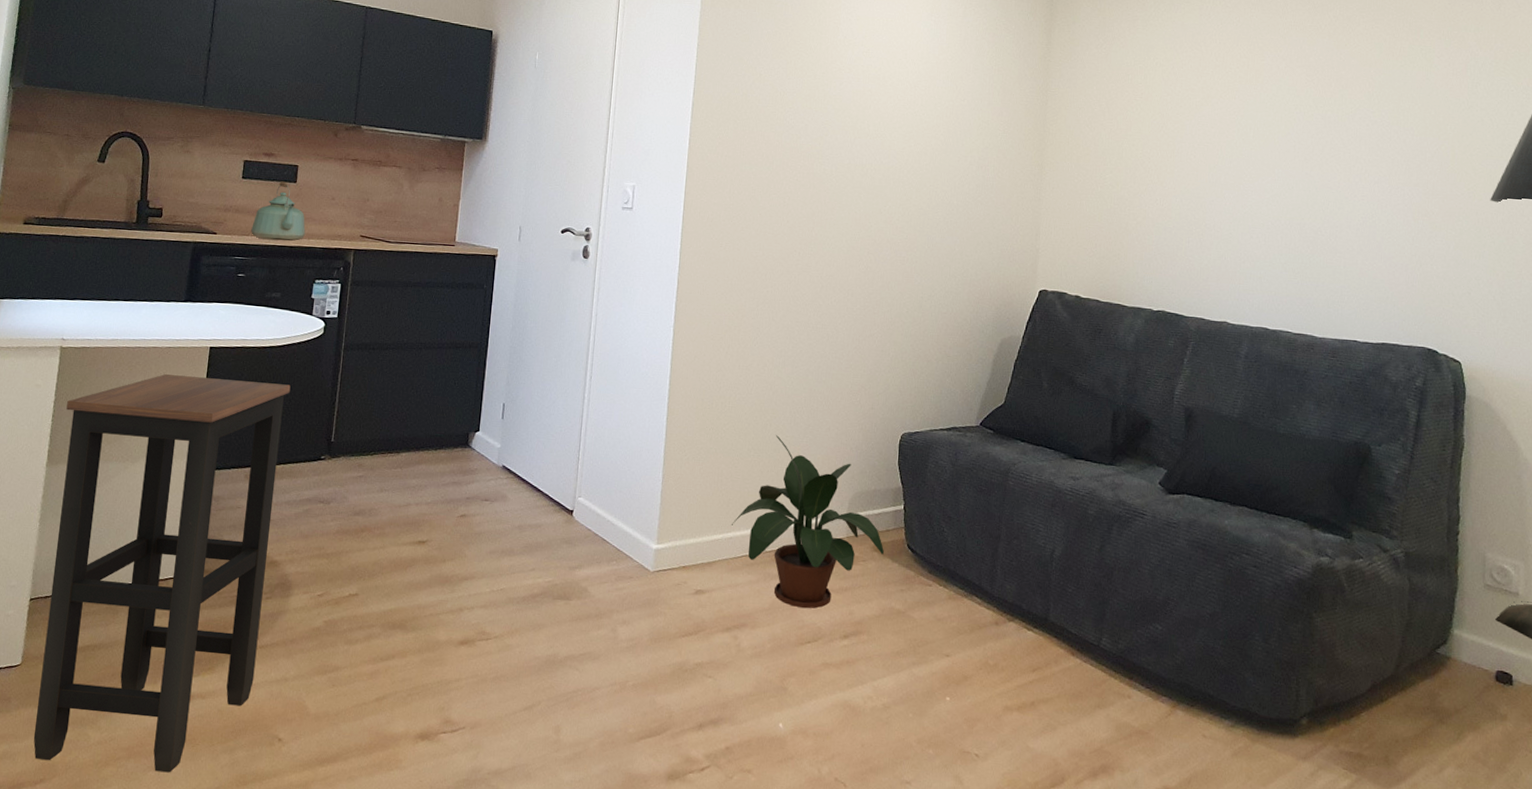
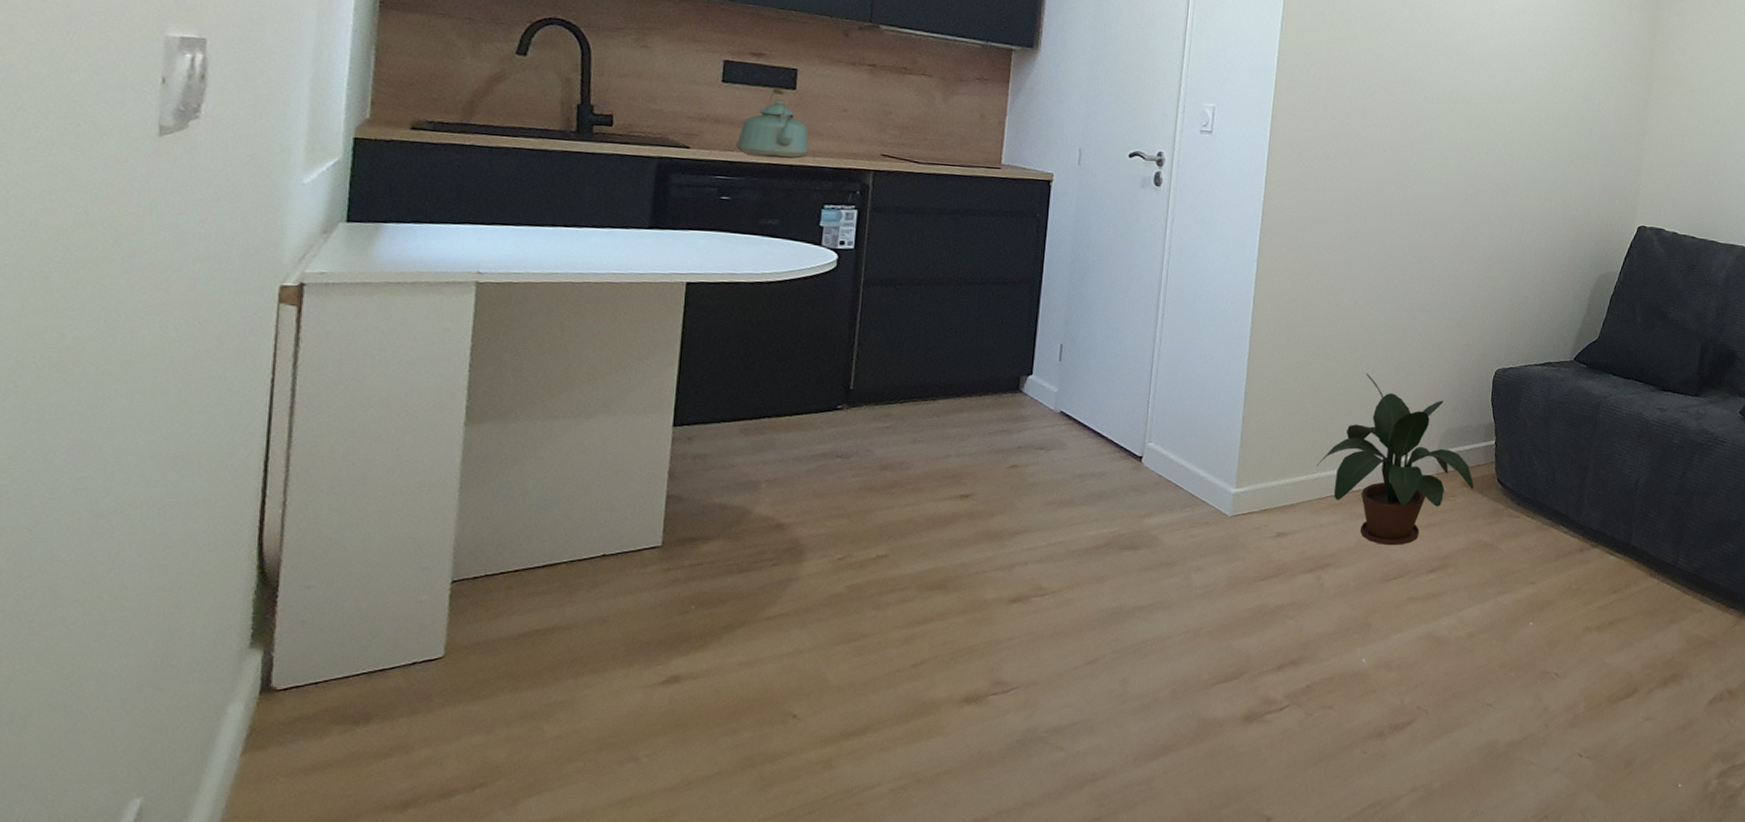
bar stool: present [33,374,291,773] -> none [467,314,796,763]

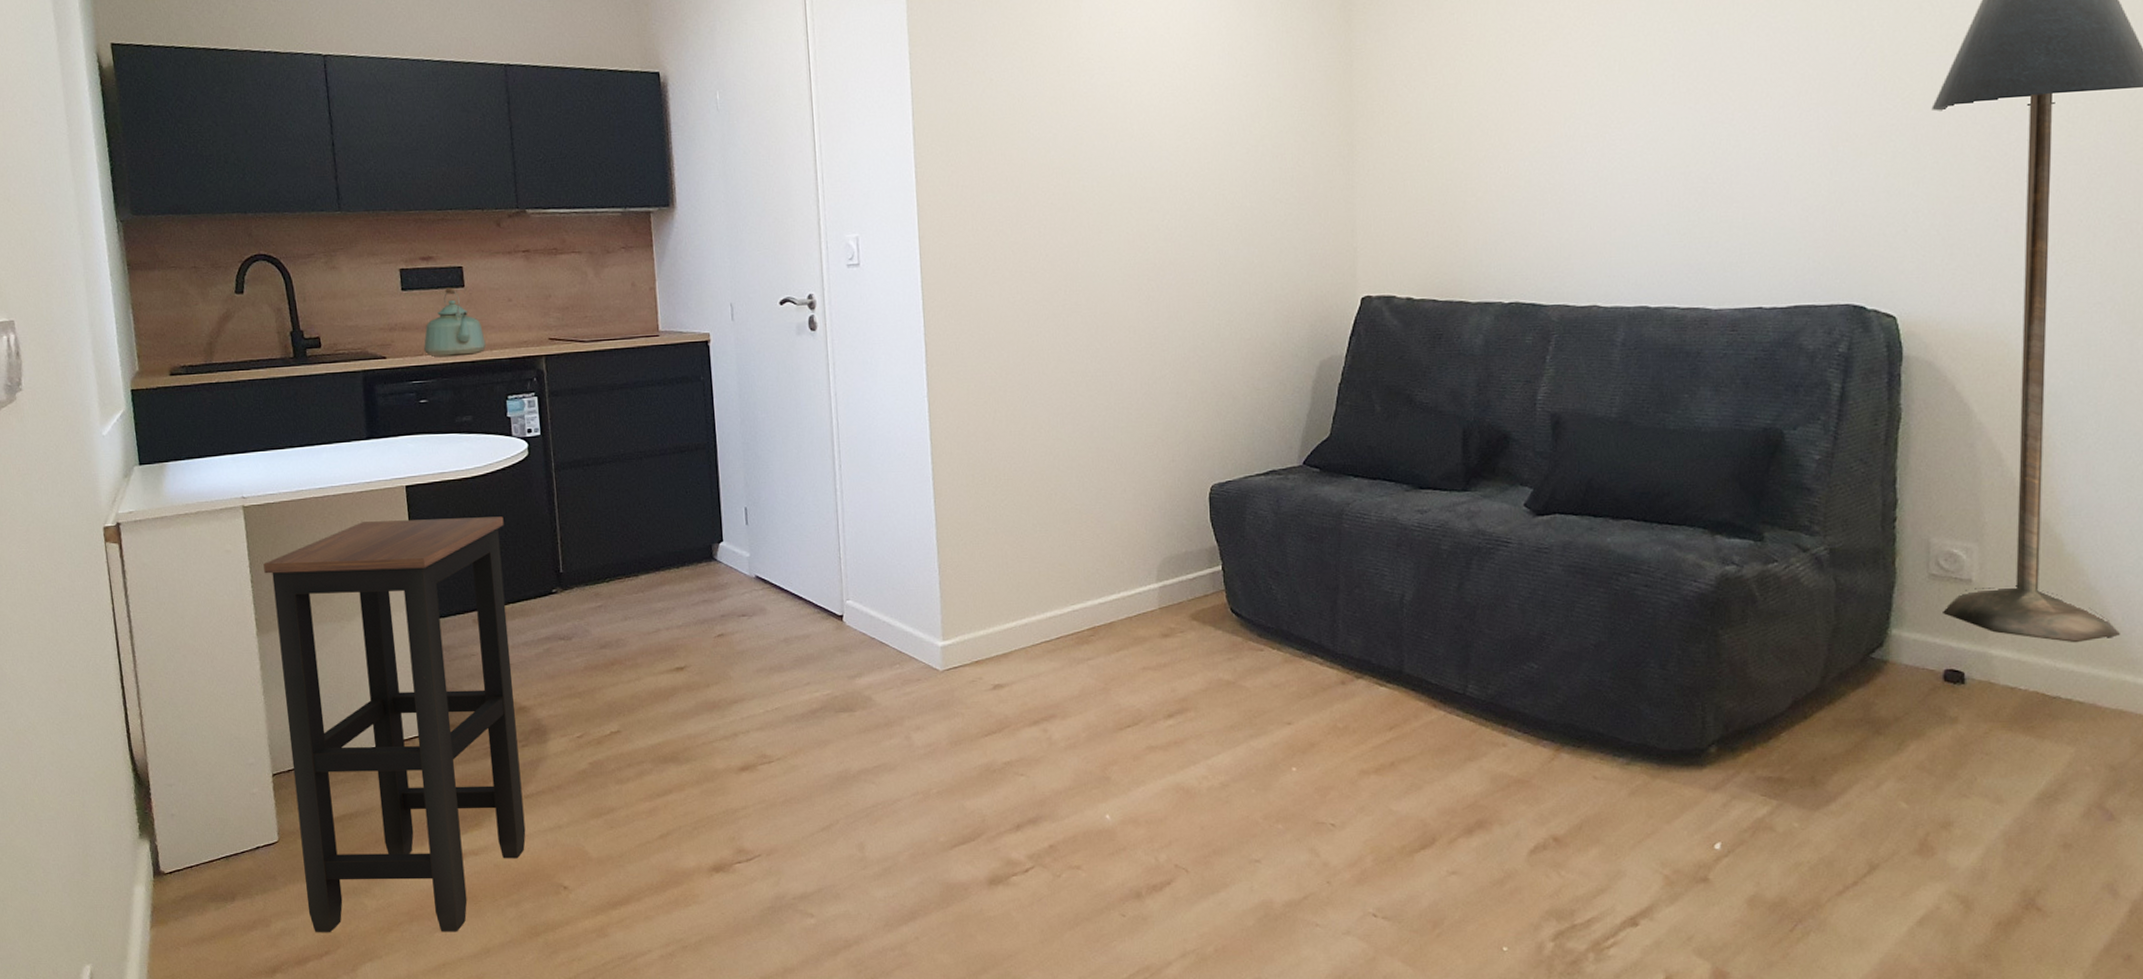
bar stool: none [467,314,796,763] -> present [263,516,526,932]
potted plant: present [1316,373,1474,546] -> none [1024,505,1204,691]

